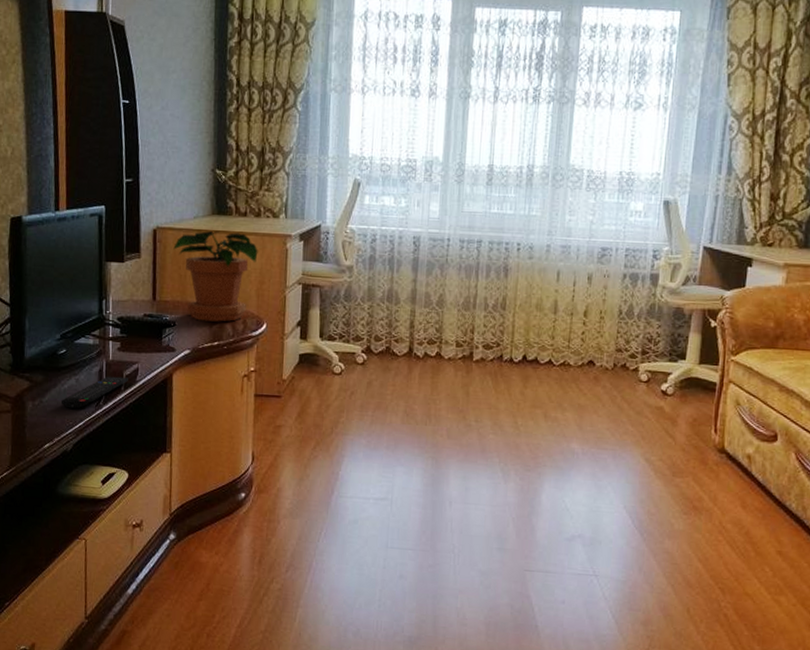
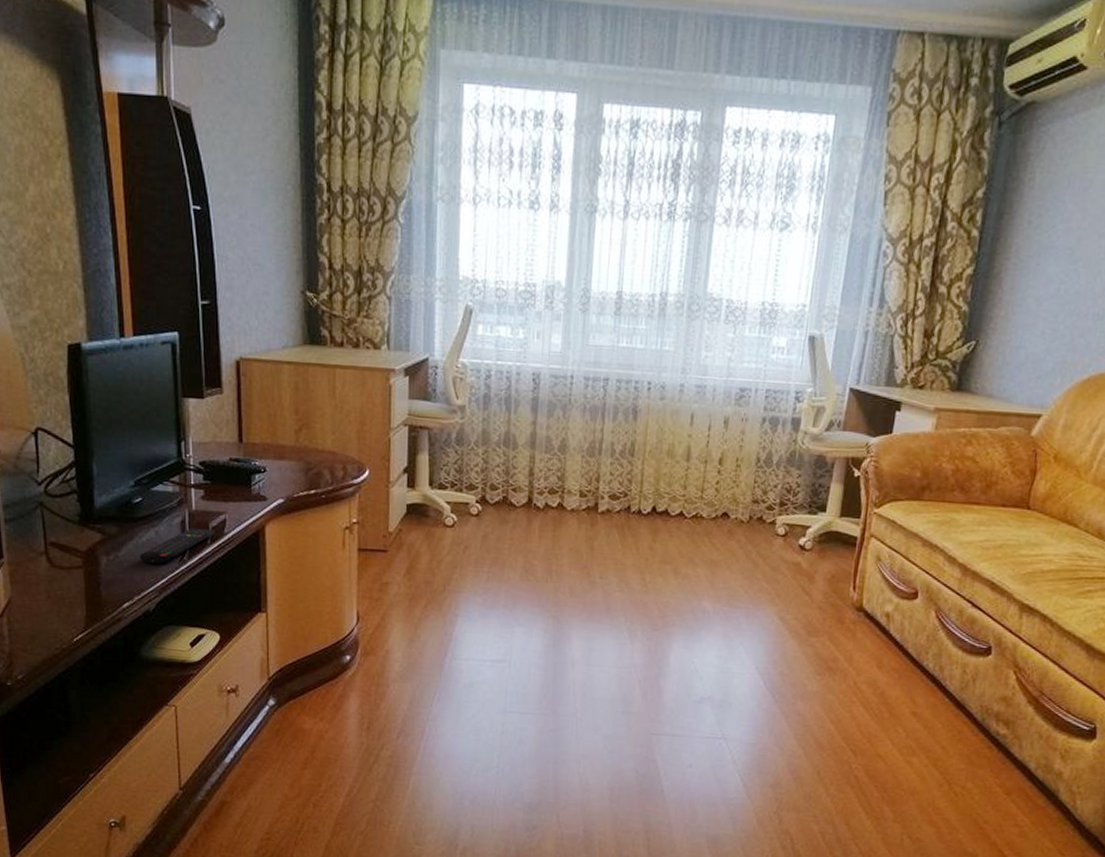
potted plant: present [173,230,258,322] -> none [260,363,358,468]

